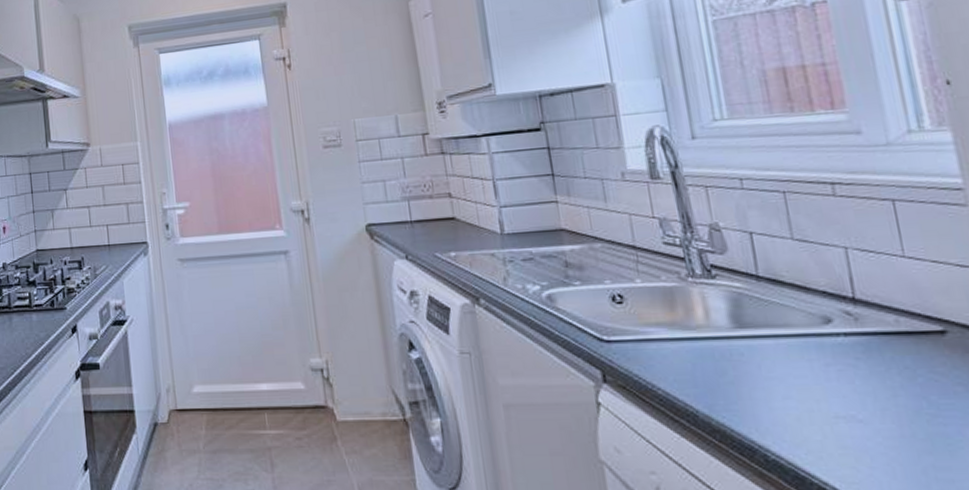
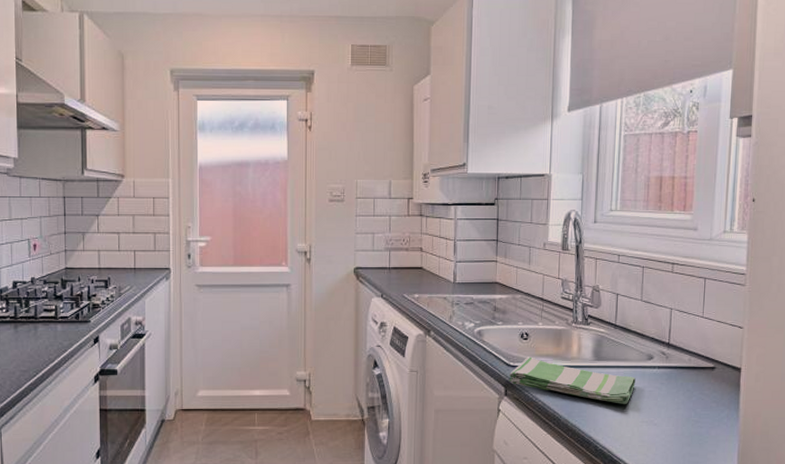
dish towel: none [605,327,811,391] -> present [508,357,636,404]

